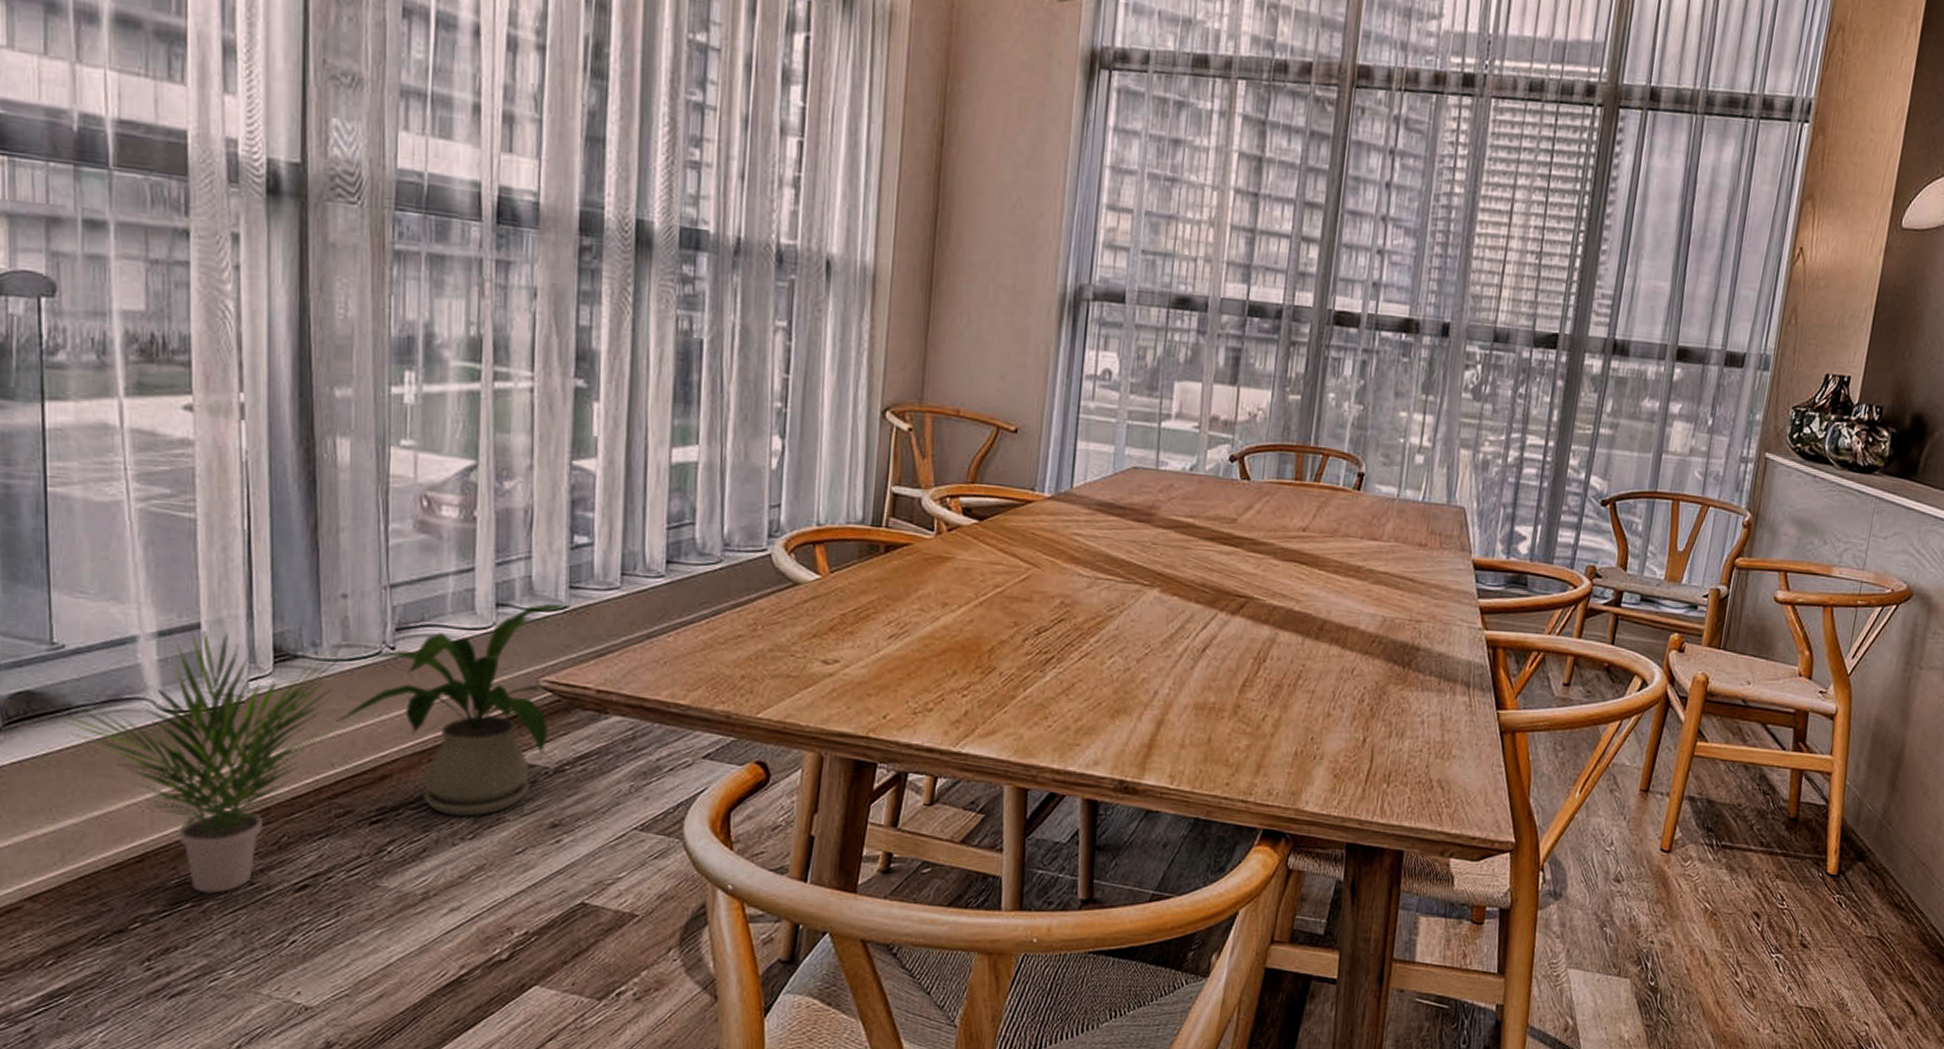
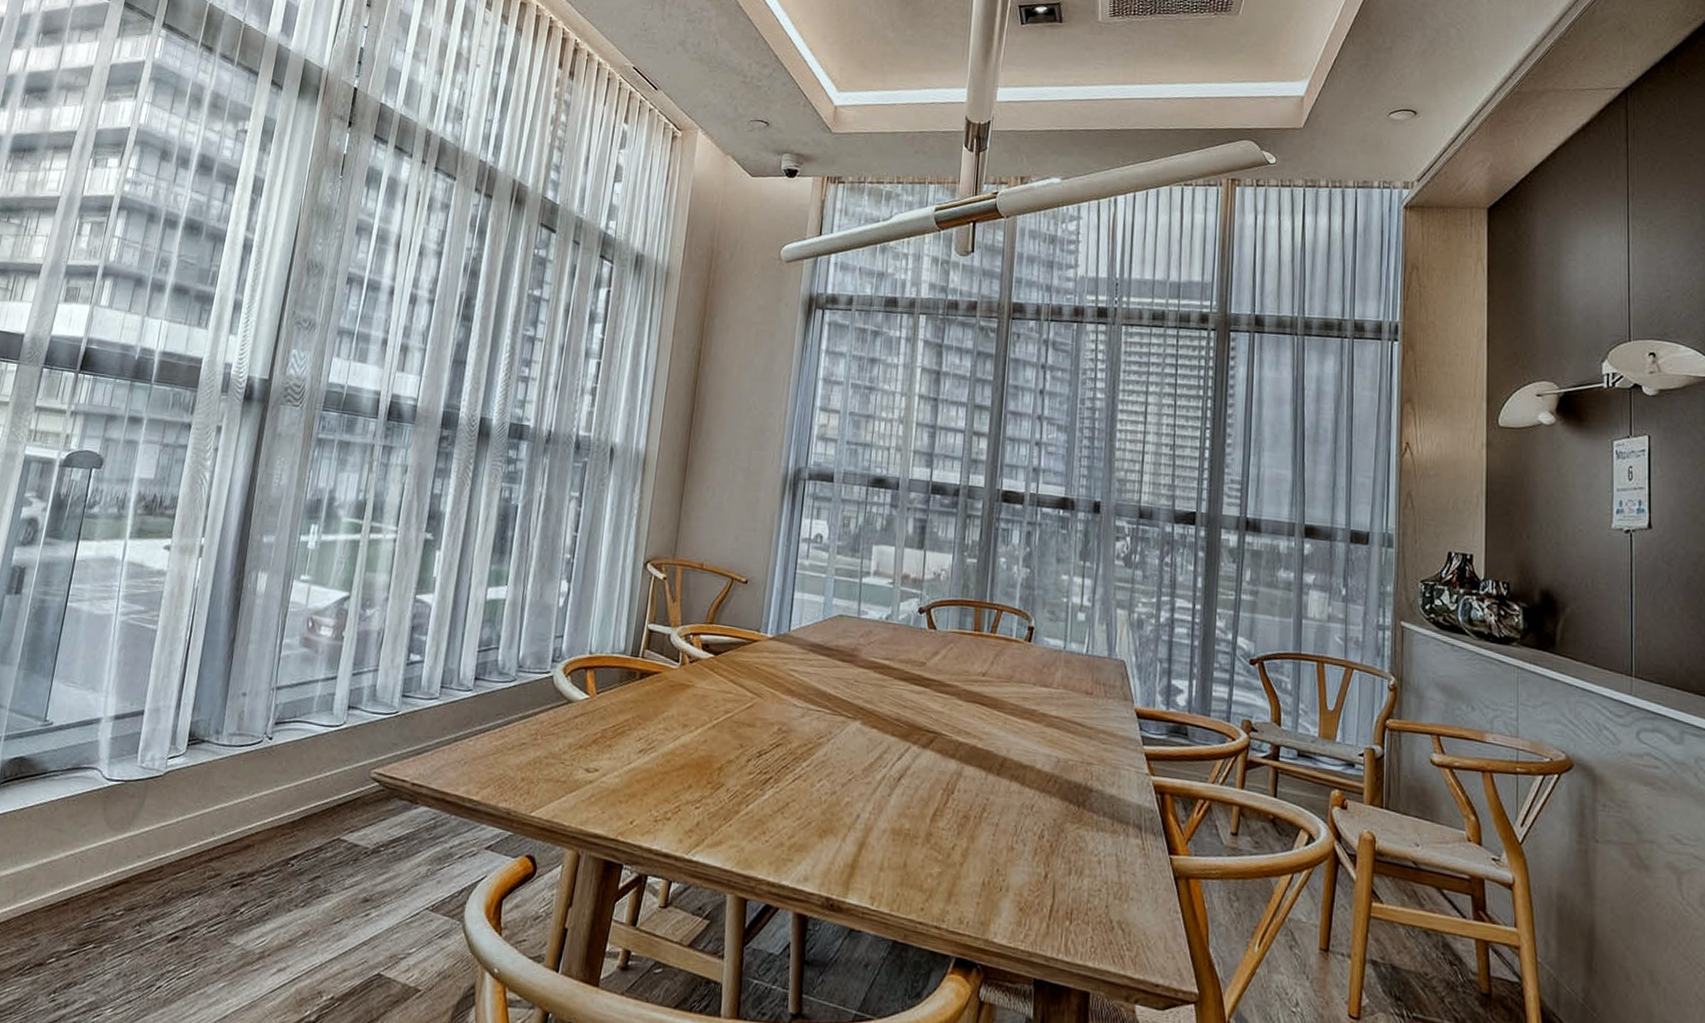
potted plant: present [64,631,343,895] -> none [39,717,236,938]
house plant: present [335,603,595,817] -> none [221,707,408,887]

